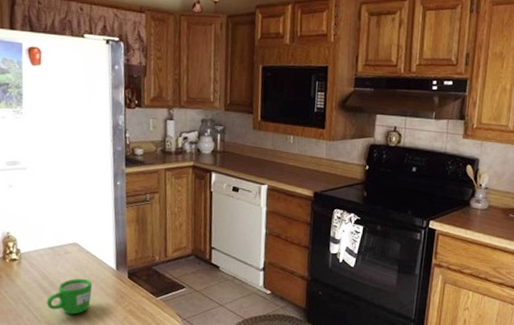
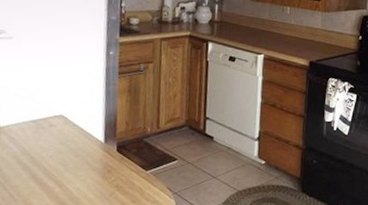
mug: present [46,278,93,315] -> none [25,152,78,192]

